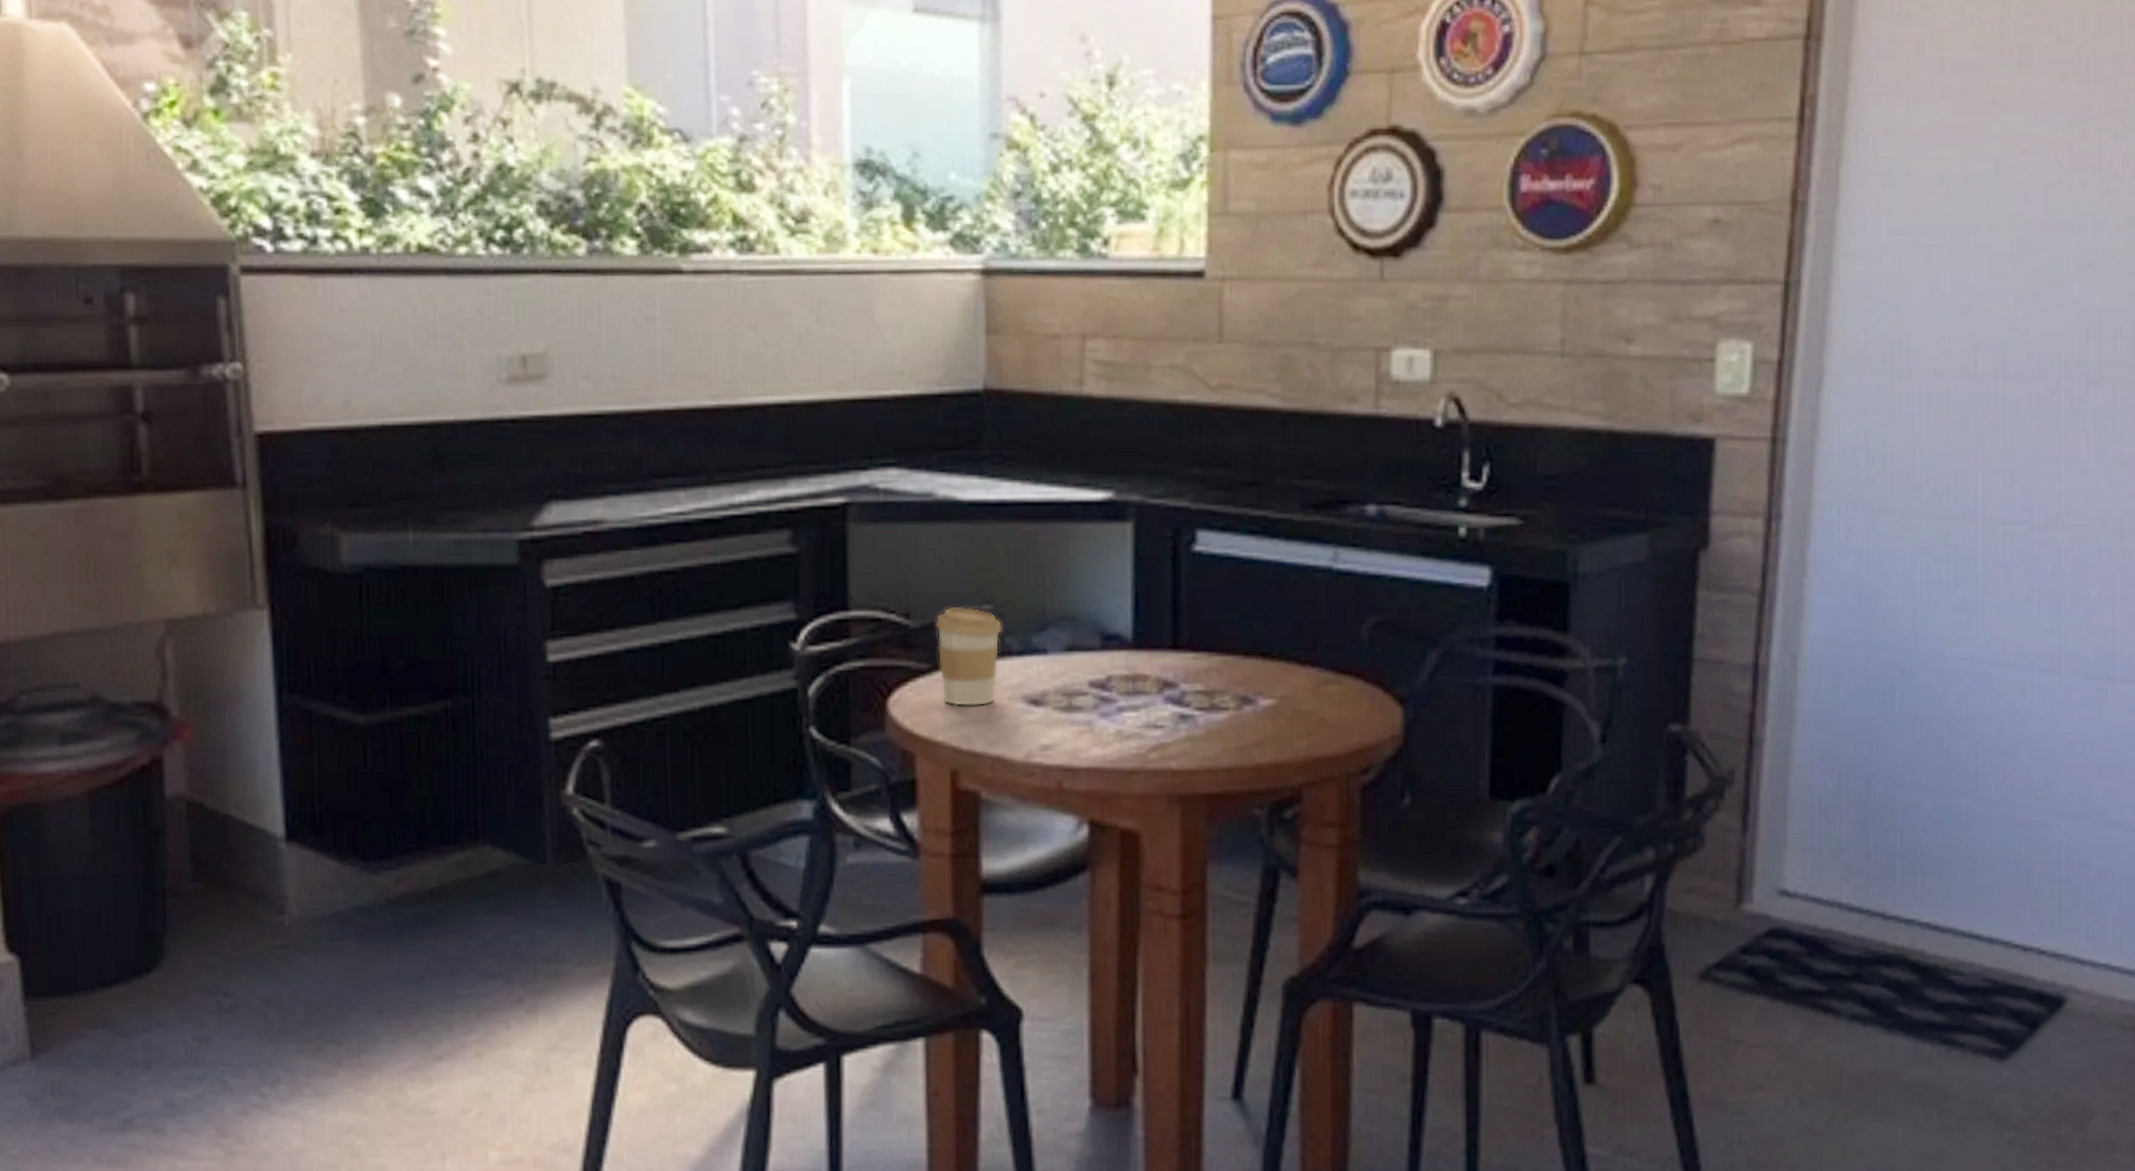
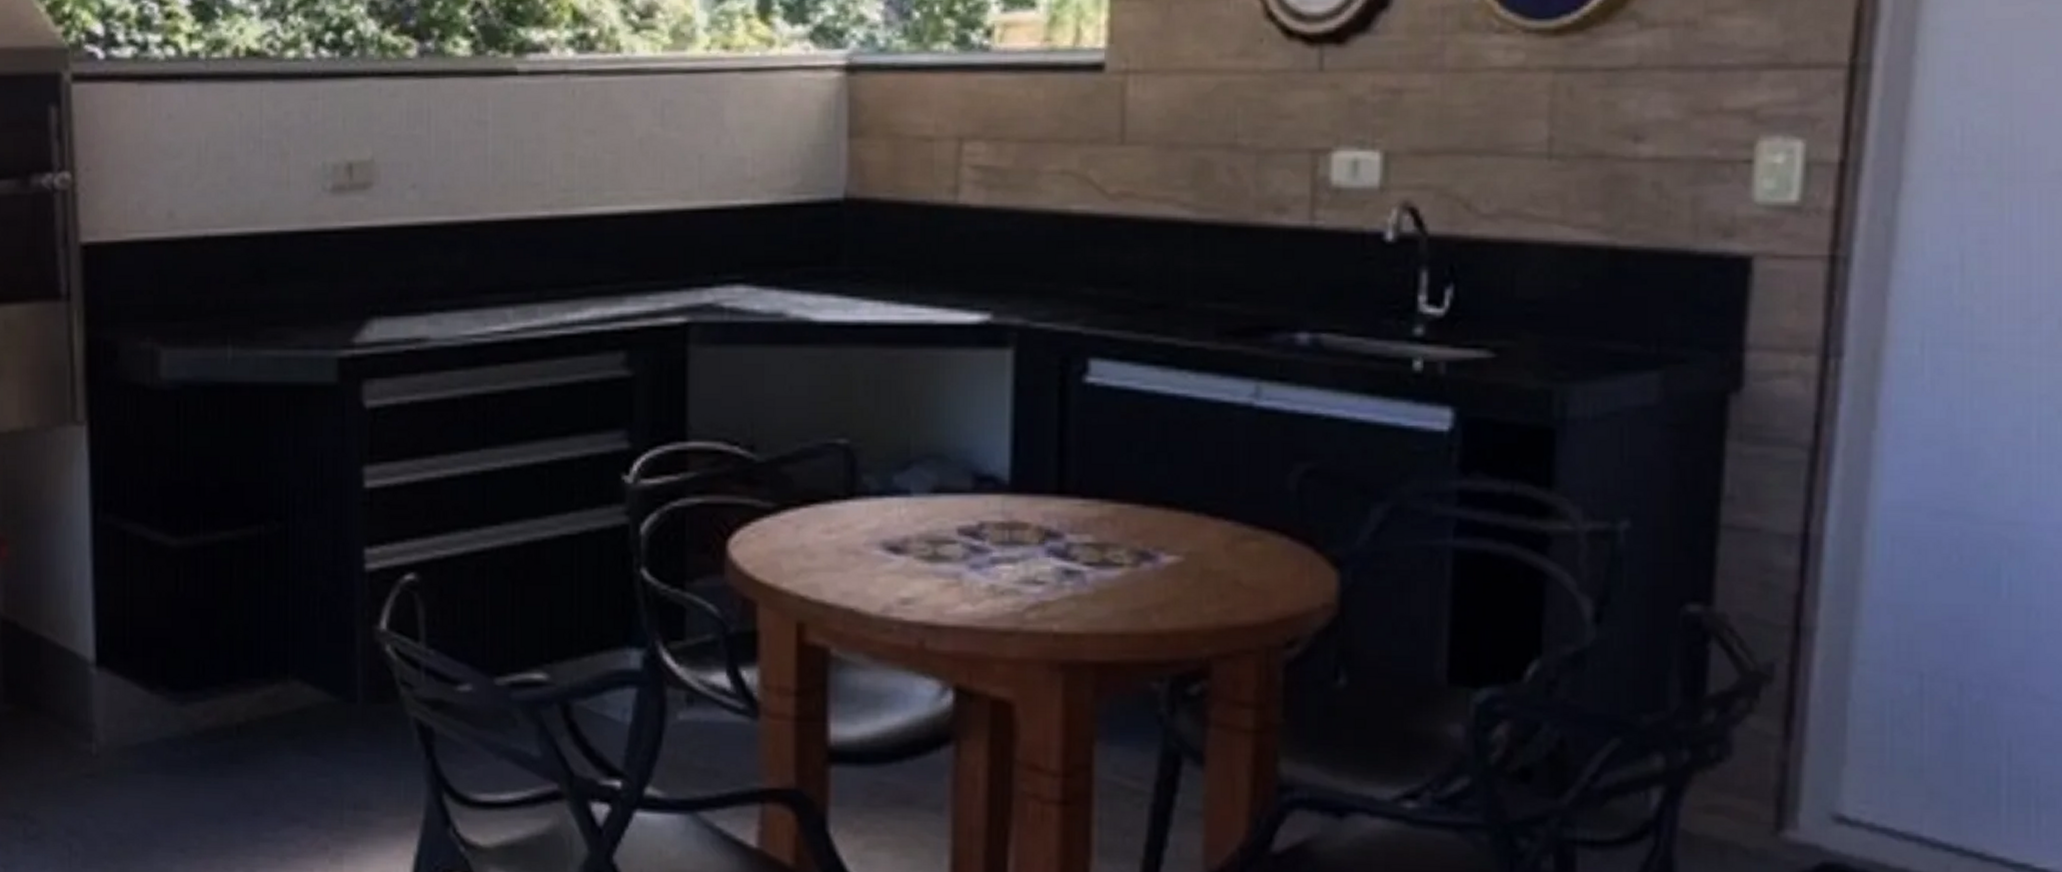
coffee cup: present [935,606,1003,707] -> none [783,439,860,552]

